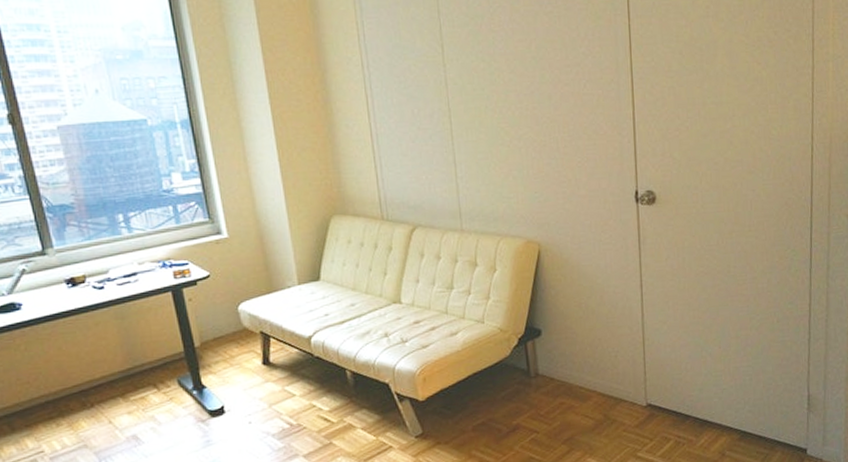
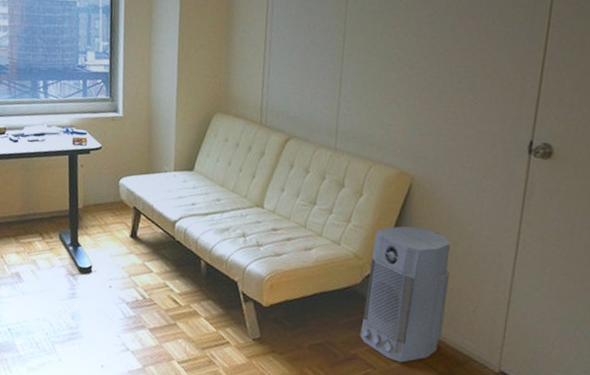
air purifier: none [515,290,592,421] -> present [360,226,450,363]

